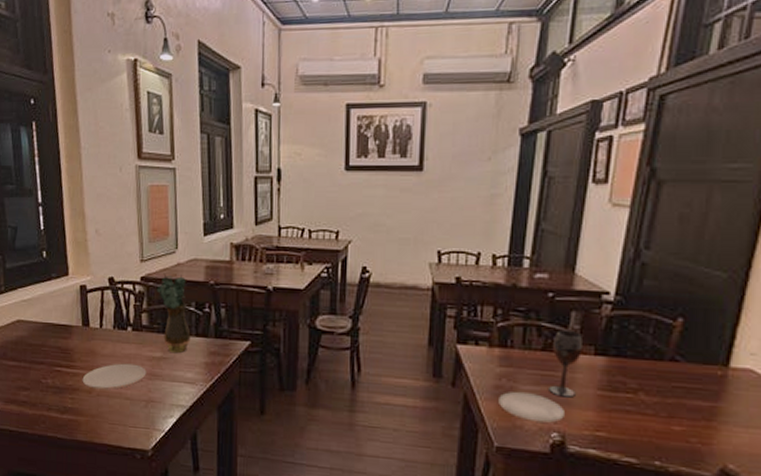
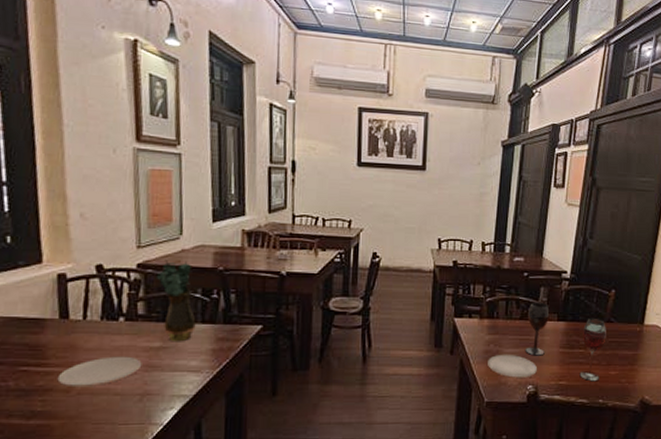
wineglass: none [626,353,670,437] -> present [579,318,607,382]

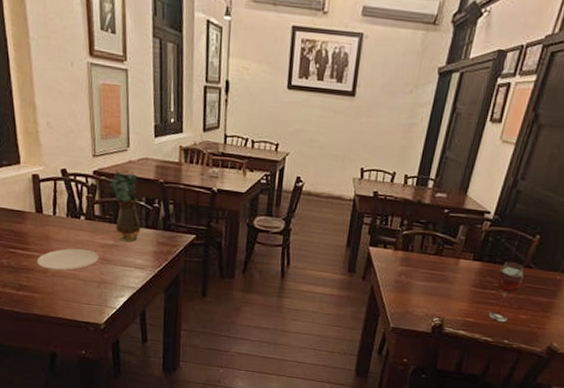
plate: present [488,354,537,378] -> none [397,285,446,311]
wine glass: present [525,302,550,356] -> none [436,239,467,292]

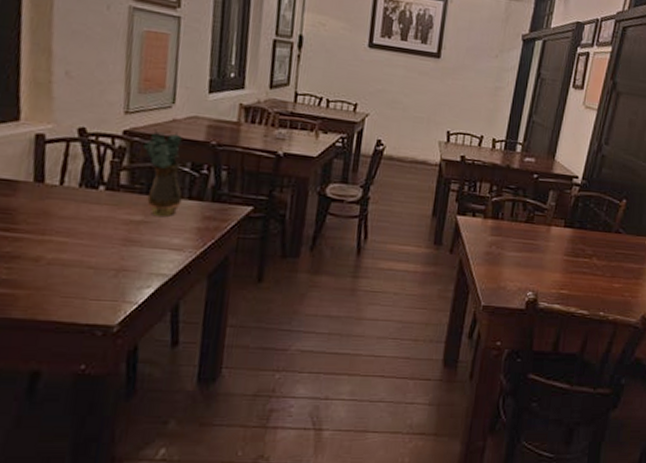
plate: present [37,248,99,271] -> none [26,226,121,258]
wineglass: present [488,261,524,323] -> none [582,226,615,293]

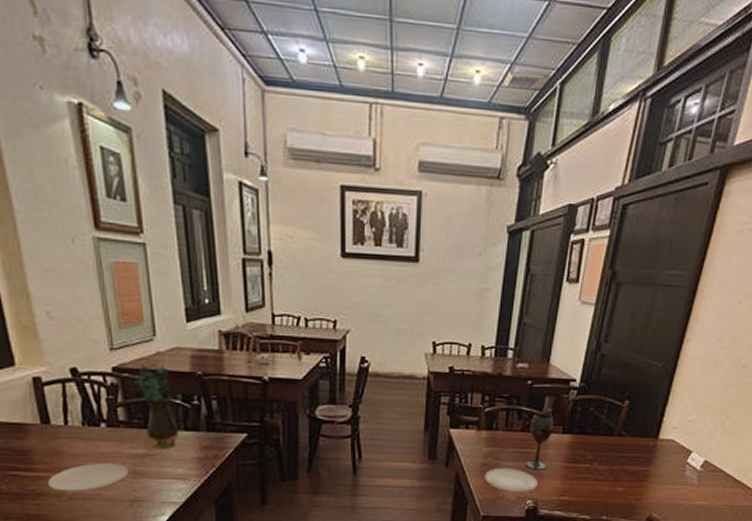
plate: none [26,226,121,258] -> present [47,462,129,493]
plate: none [488,257,539,284] -> present [485,467,538,492]
wine glass: none [528,205,557,262] -> present [526,412,555,470]

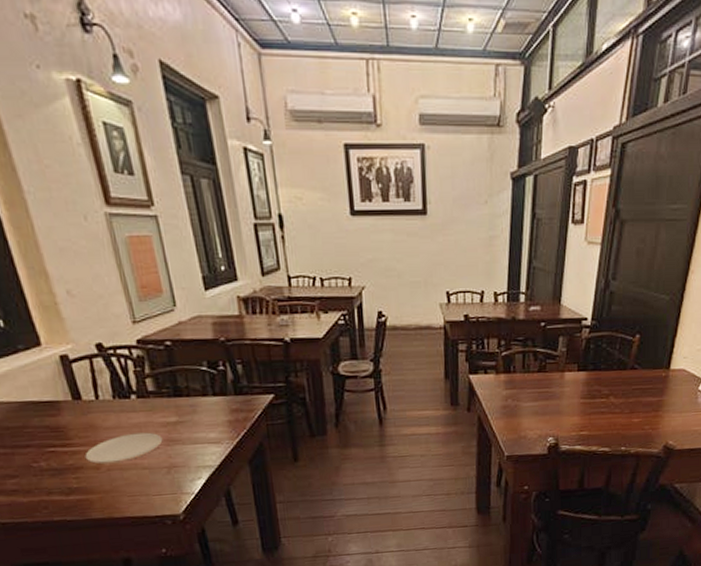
vase: present [133,363,179,449] -> none [158,333,208,416]
plate: present [485,467,538,492] -> none [506,407,557,431]
wine glass: present [526,412,555,470] -> none [545,352,569,408]

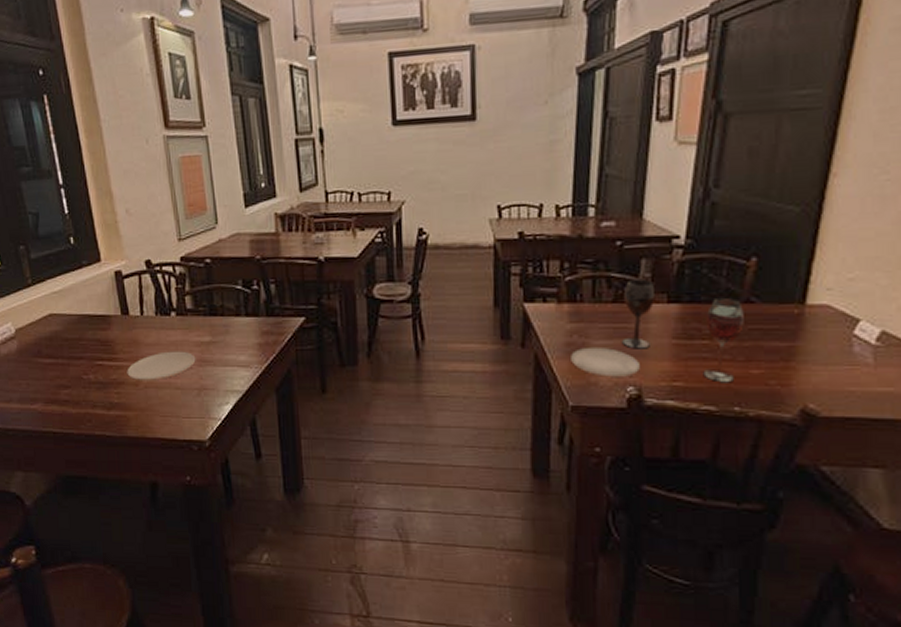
plate: none [506,407,557,431] -> present [571,346,640,377]
wine glass: none [545,352,569,408] -> present [622,278,656,349]
wineglass: none [601,365,631,430] -> present [703,297,746,383]

